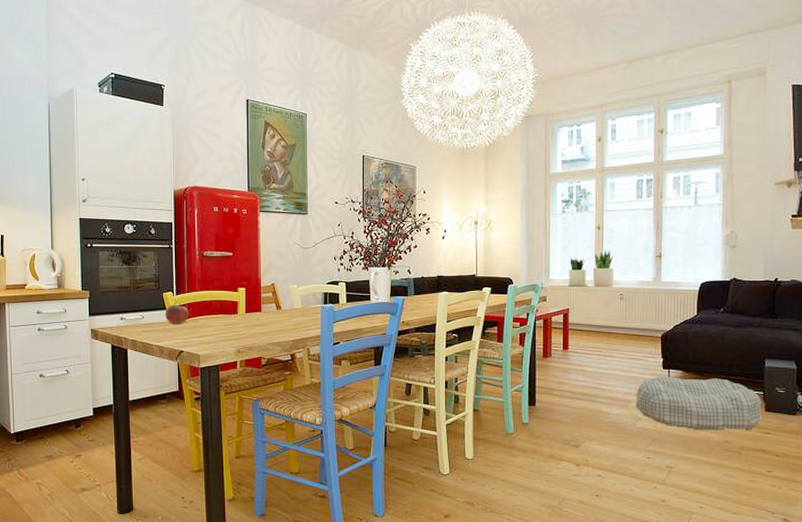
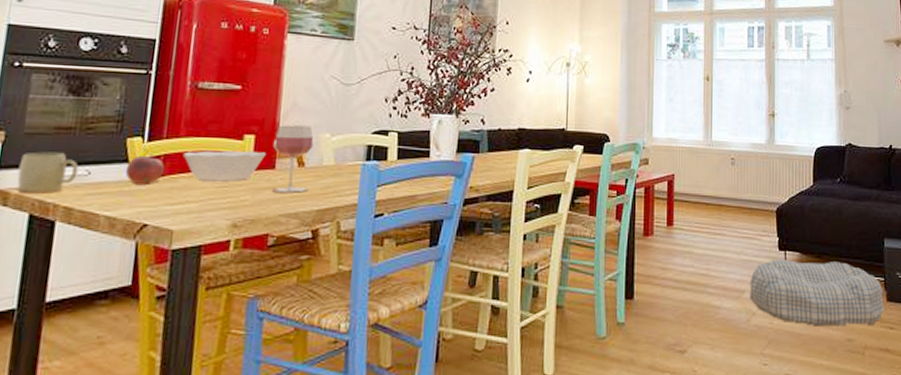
mug: none [101,304,136,332] -> present [17,151,79,195]
bowl: none [199,299,255,321] -> present [183,150,267,182]
wineglass: none [258,280,286,328] -> present [271,125,314,193]
planter: present [567,258,588,287] -> none [672,112,696,148]
planter: present [593,250,614,287] -> none [701,105,724,149]

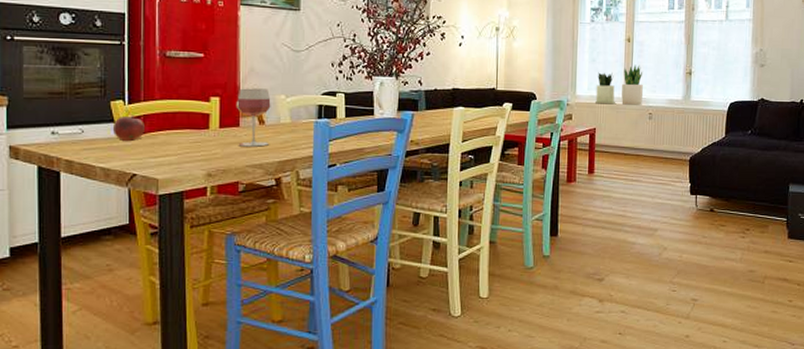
mug: present [17,151,79,195] -> none [23,113,73,150]
bowl: present [183,150,267,182] -> none [159,111,231,138]
planter: none [672,112,696,148] -> present [594,72,617,105]
planter: none [701,105,724,149] -> present [621,64,643,105]
dog bed: present [750,258,885,326] -> none [662,201,786,259]

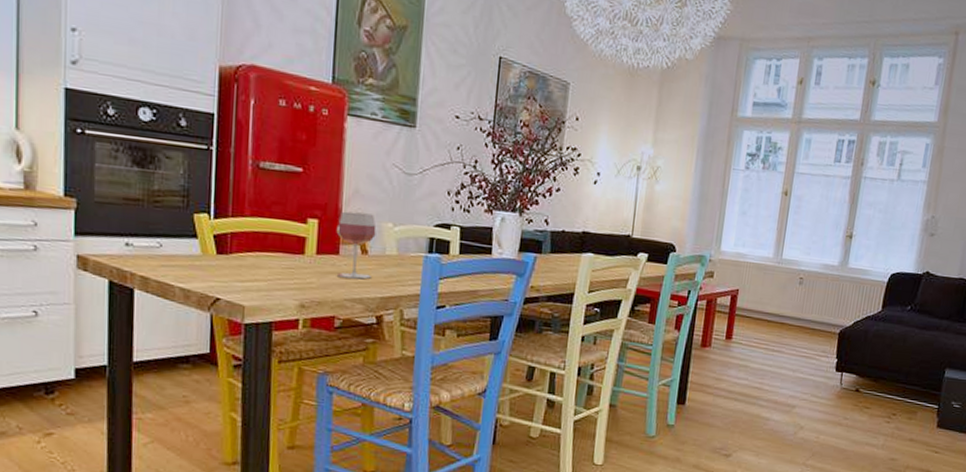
fruit: present [112,114,145,142] -> none [194,230,232,262]
planter: present [594,72,617,105] -> none [740,227,765,265]
planter: present [621,64,643,105] -> none [770,221,797,268]

